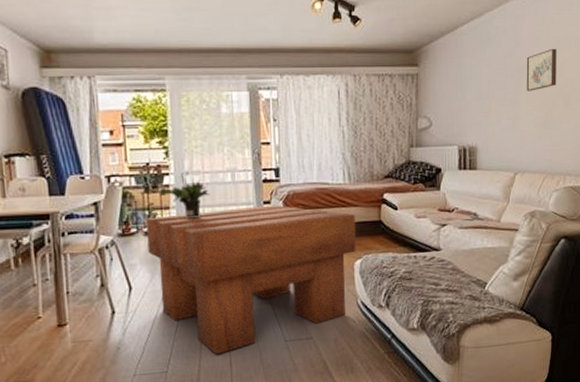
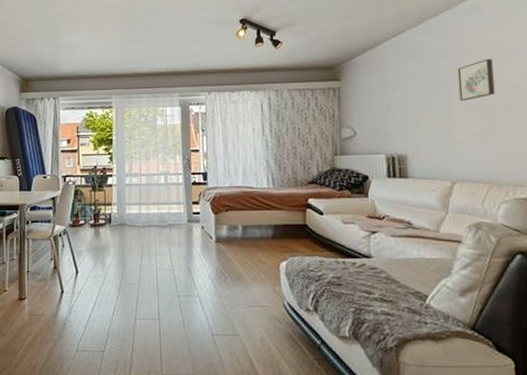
coffee table: present [146,204,356,355] -> none [92,205,281,340]
potted plant: present [160,172,210,219] -> none [104,174,146,215]

